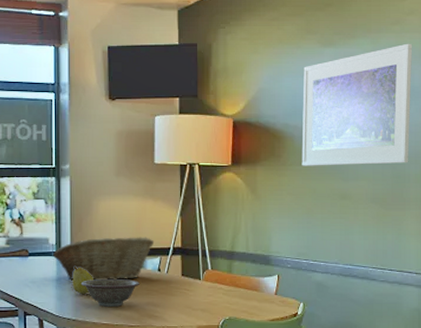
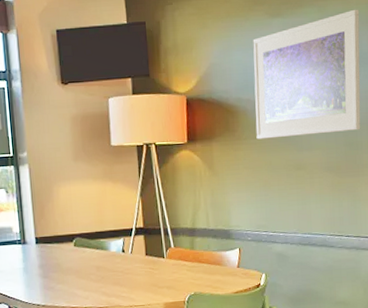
fruit basket: present [53,237,155,281] -> none [18,219,117,266]
fruit: present [72,267,93,295] -> none [38,253,60,281]
decorative bowl: present [82,278,139,307] -> none [48,262,105,291]

